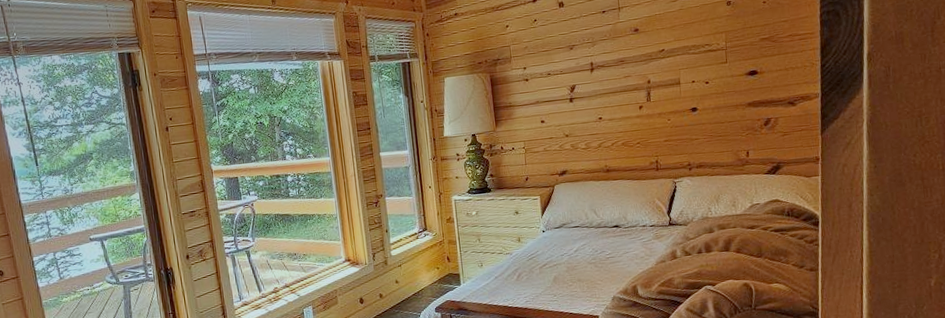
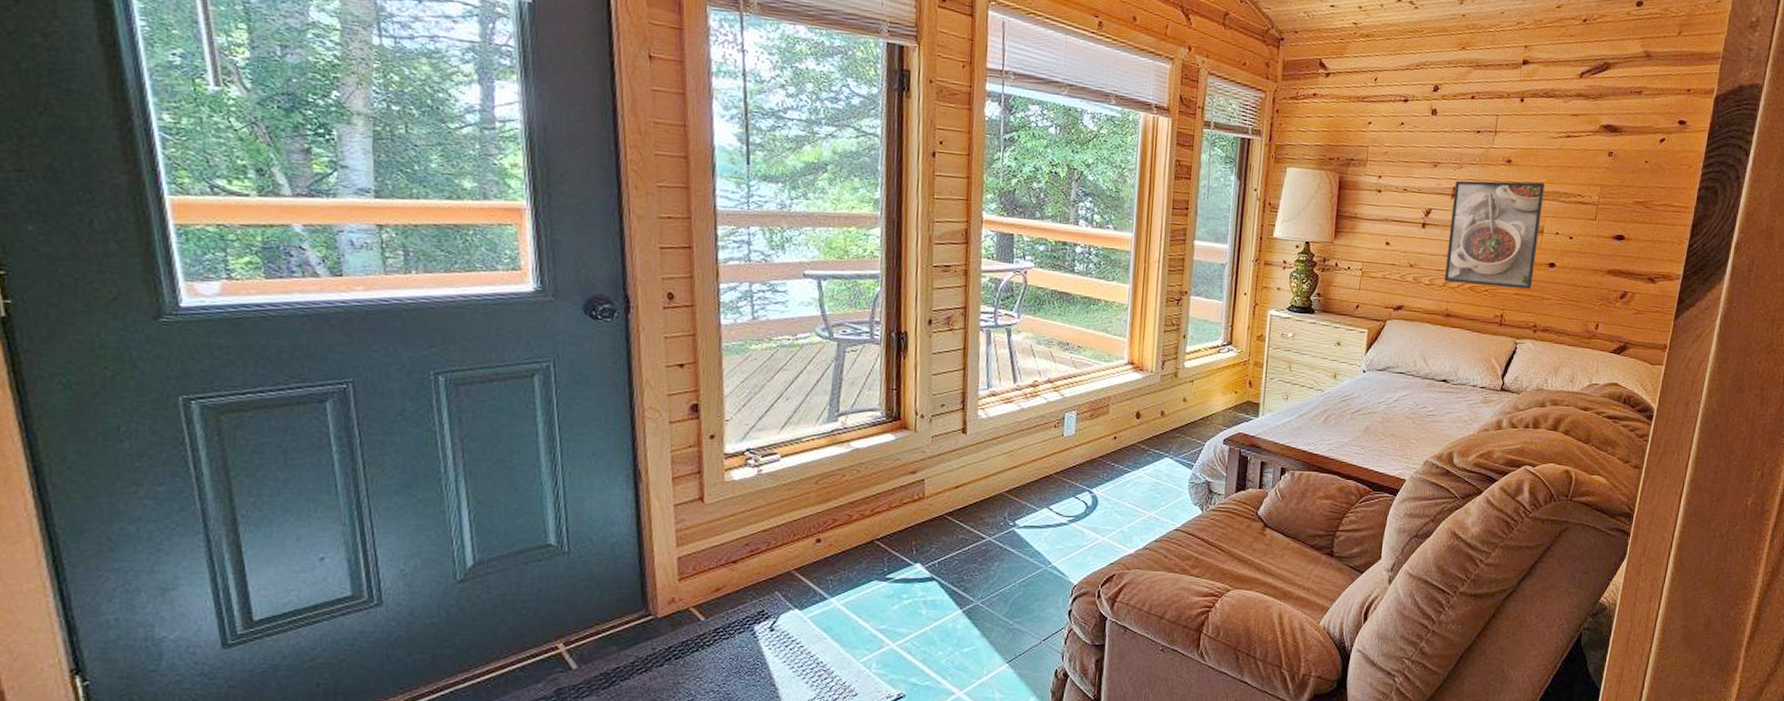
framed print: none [591,41,680,143] -> present [1445,180,1546,289]

